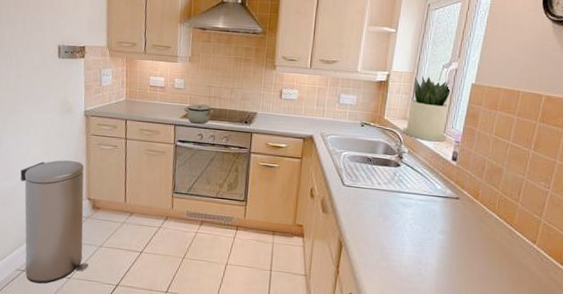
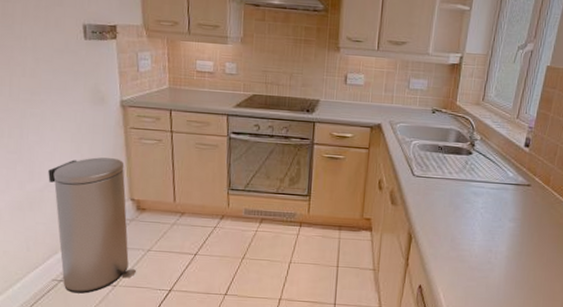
saucepan: present [184,104,214,124] -> none [237,91,272,114]
planter: present [402,75,451,142] -> none [474,58,526,128]

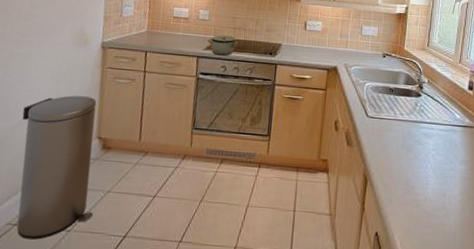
saucepan: none [237,91,272,114] -> present [207,35,239,56]

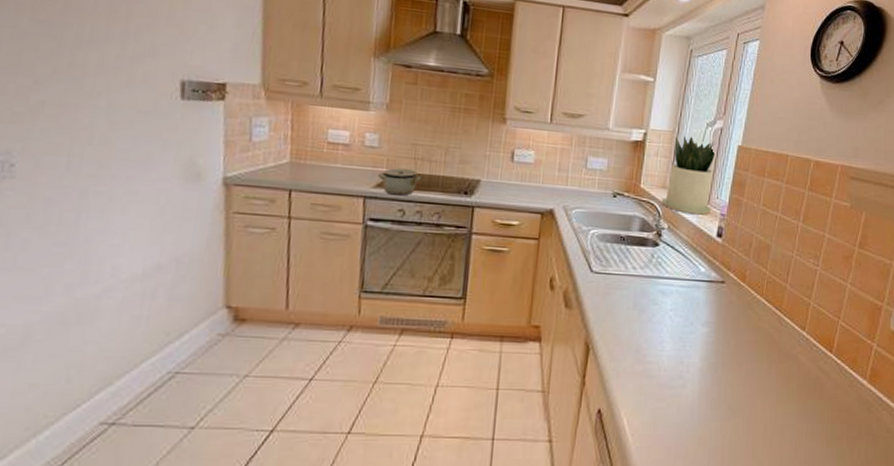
pedal bin: present [16,95,97,240] -> none [109,251,225,441]
planter: none [421,9,464,72] -> present [661,135,716,215]

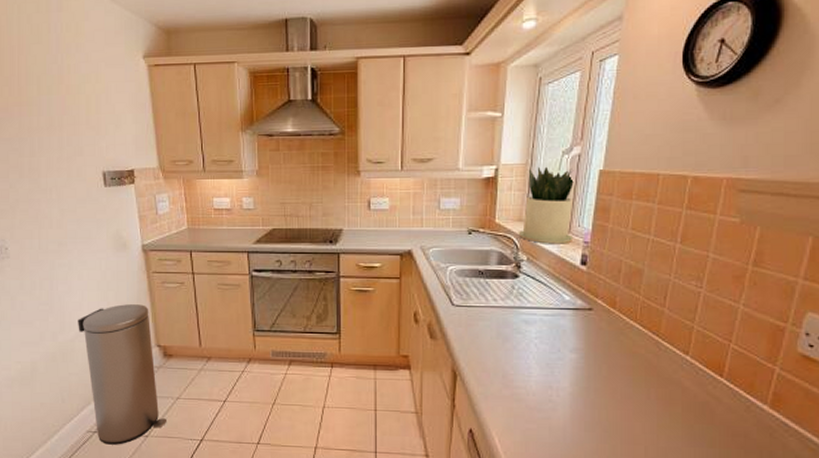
pedal bin: none [109,251,225,441] -> present [78,304,166,445]
saucepan: present [378,168,422,196] -> none [256,226,292,248]

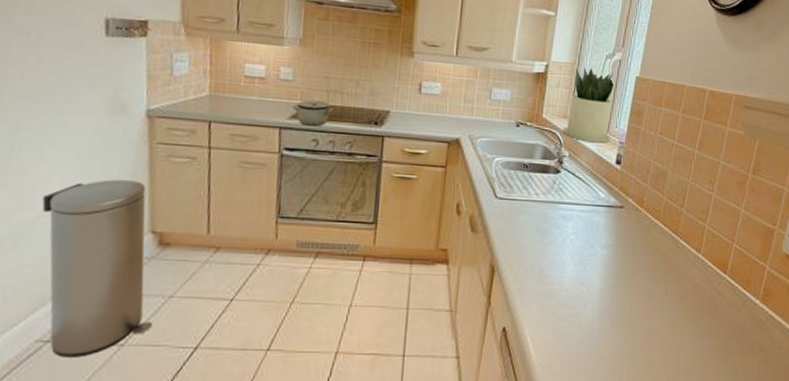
saucepan: none [256,226,292,248] -> present [292,100,334,126]

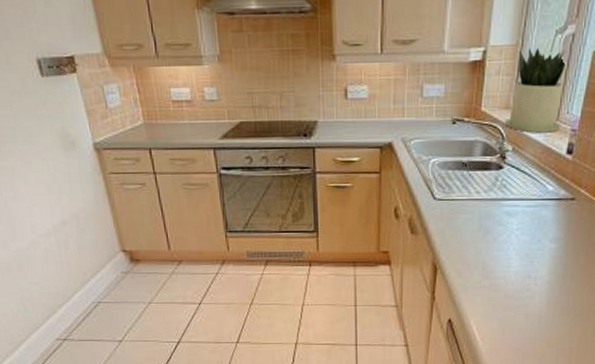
pedal bin: present [42,179,152,358] -> none [30,208,140,351]
saucepan: present [292,100,334,126] -> none [222,118,262,144]

